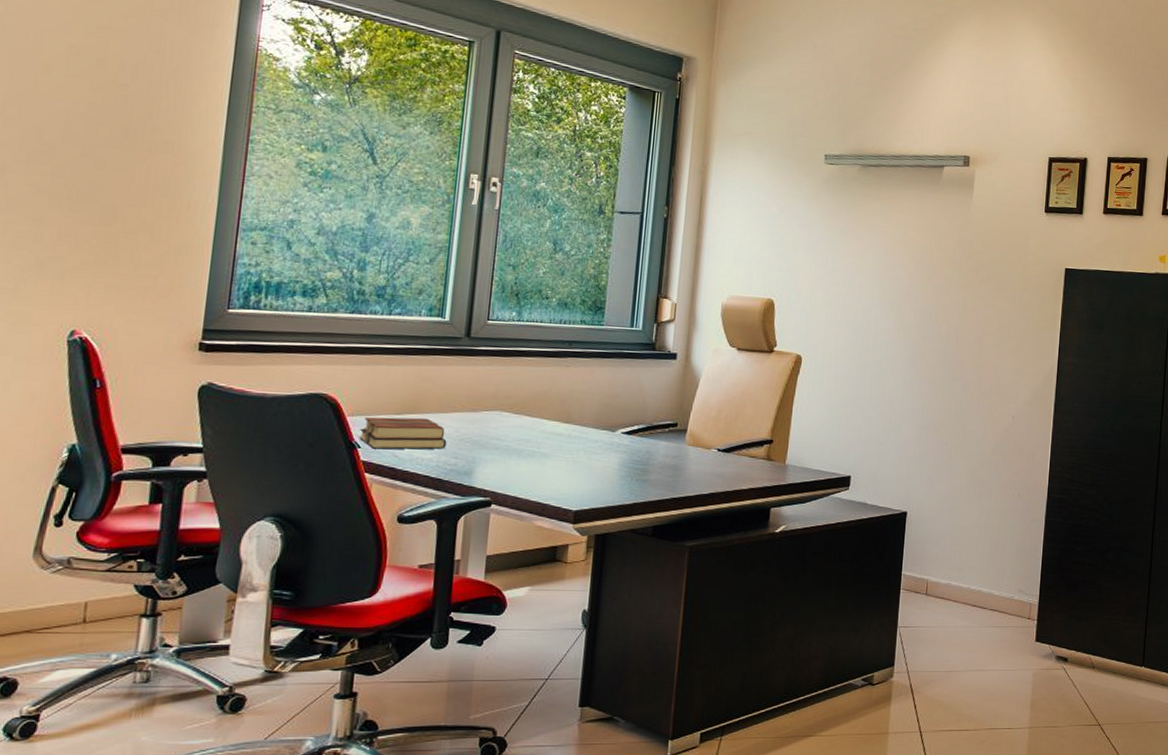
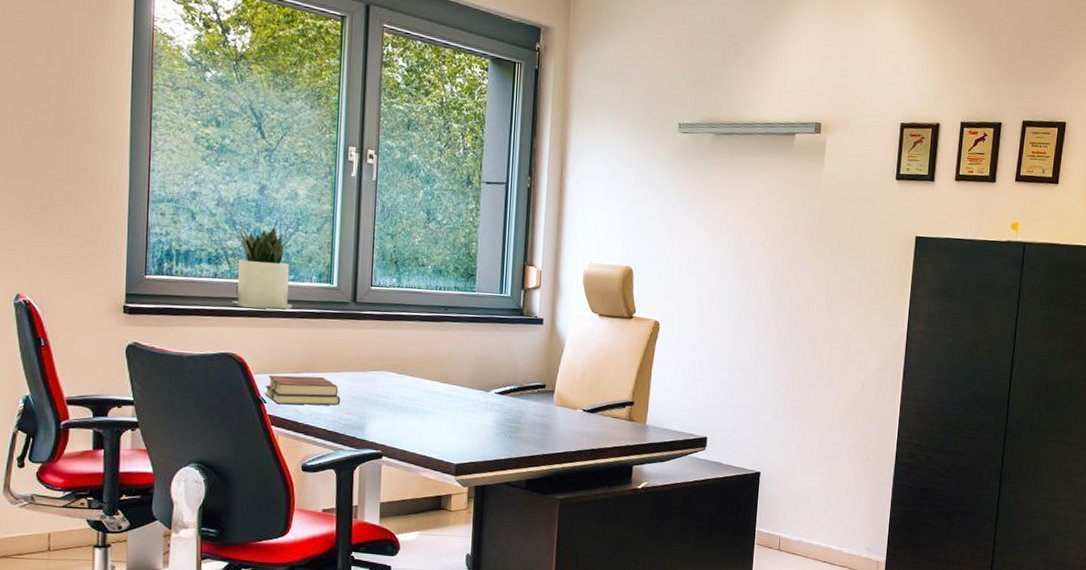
planter: none [327,255,399,347] -> present [232,225,294,311]

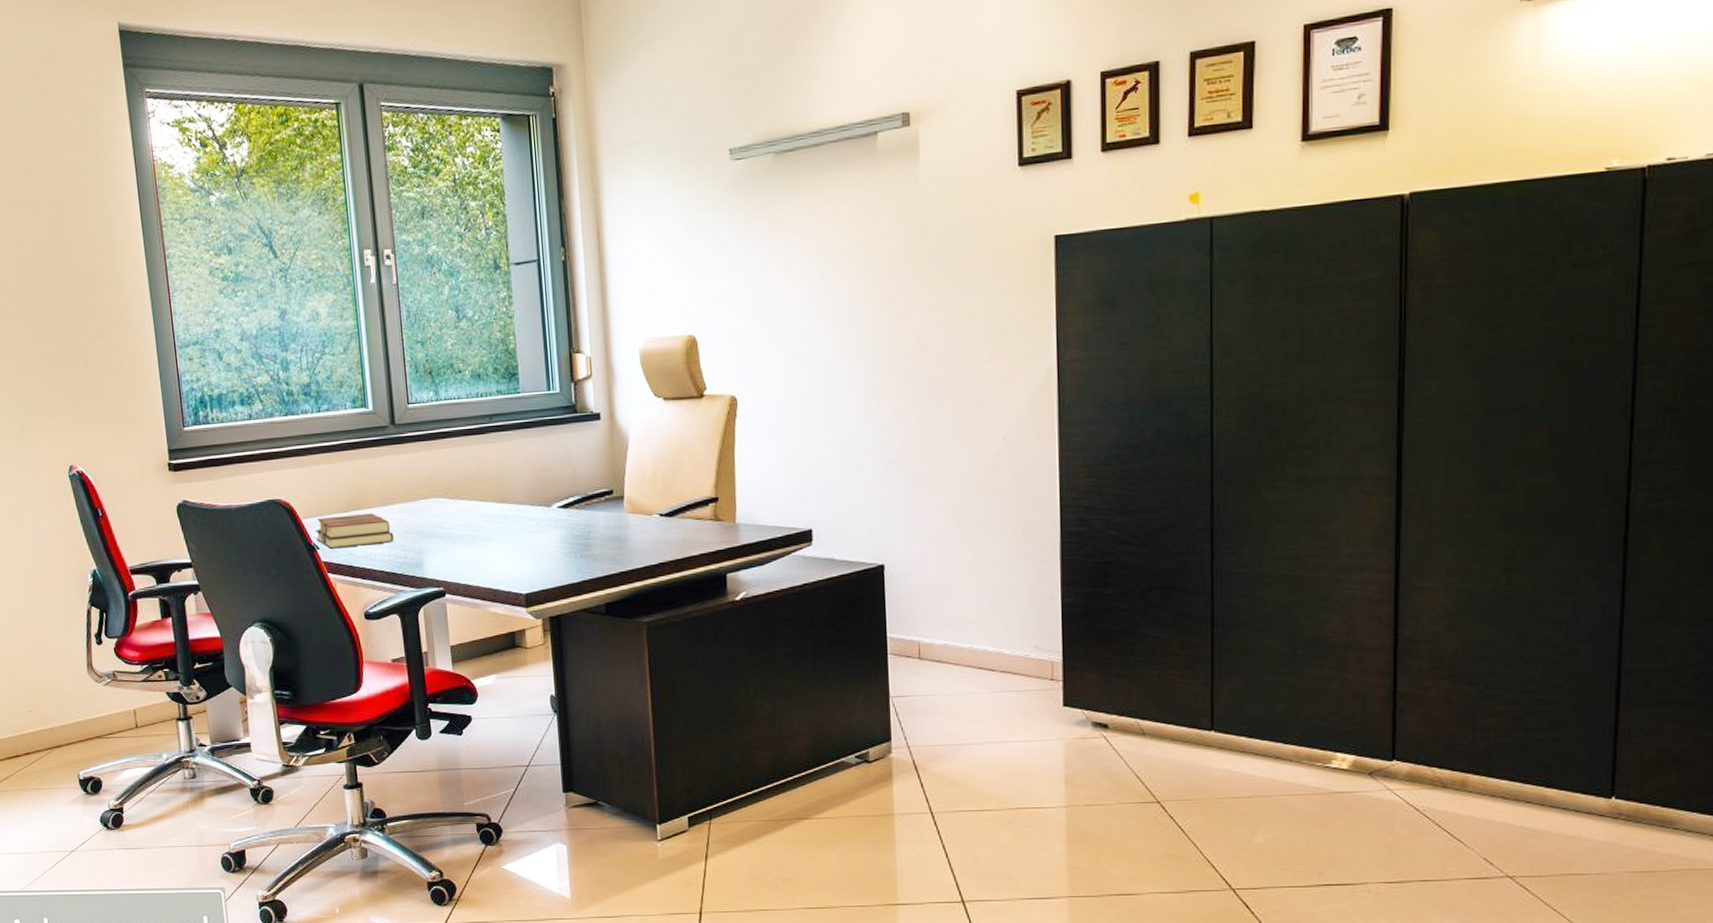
planter: present [232,225,294,311] -> none [265,354,332,449]

